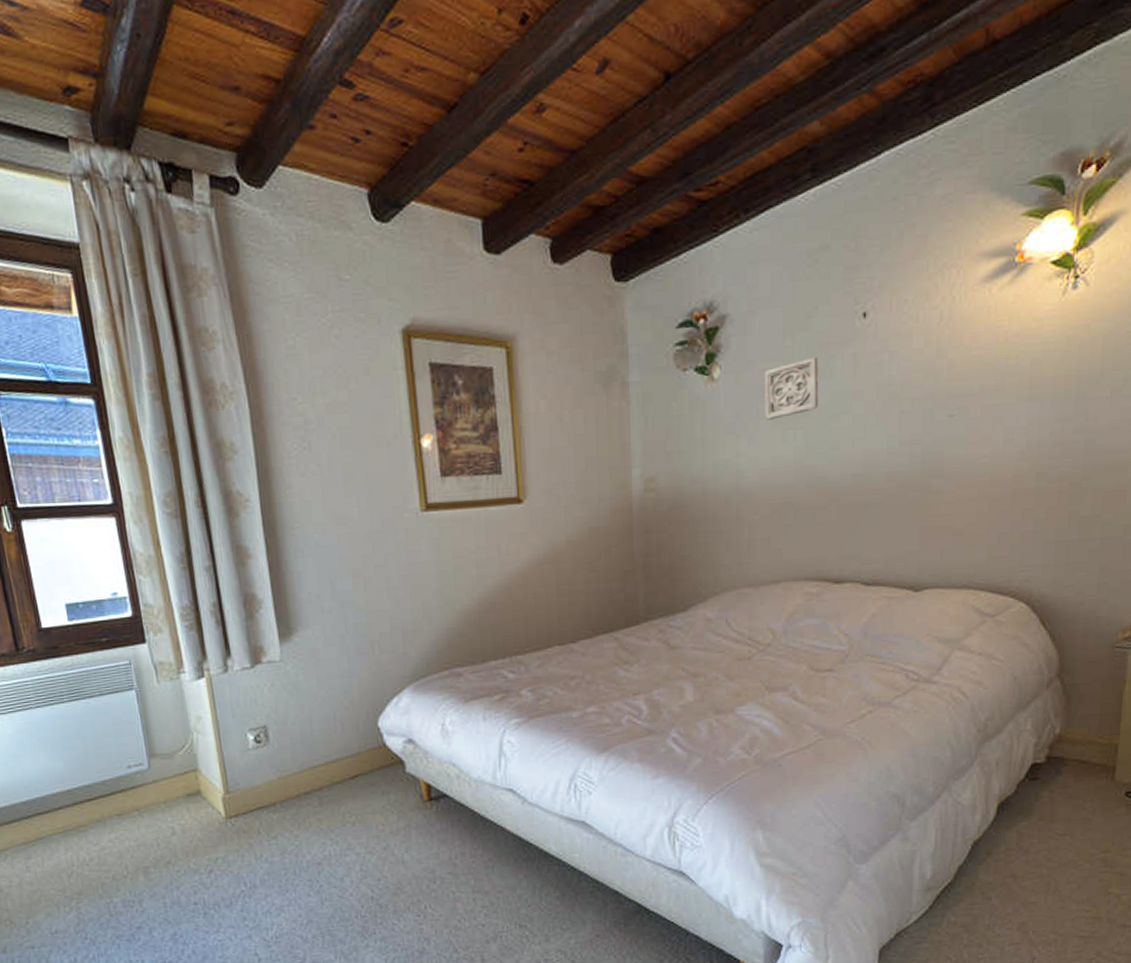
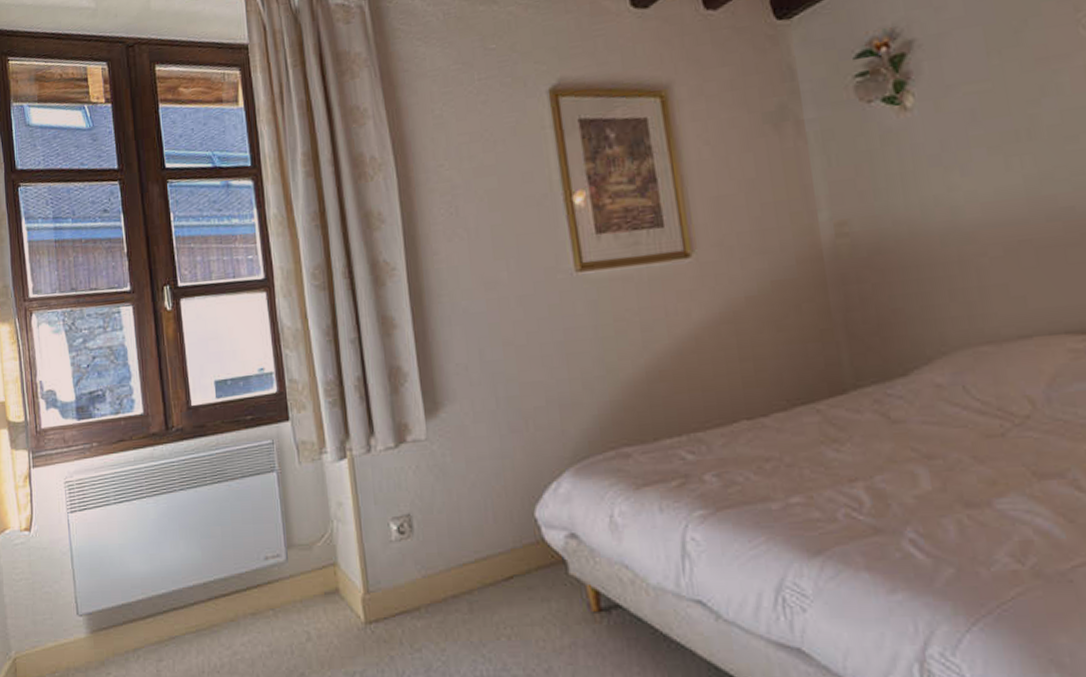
wall ornament: present [765,357,819,420] -> none [970,73,1048,148]

